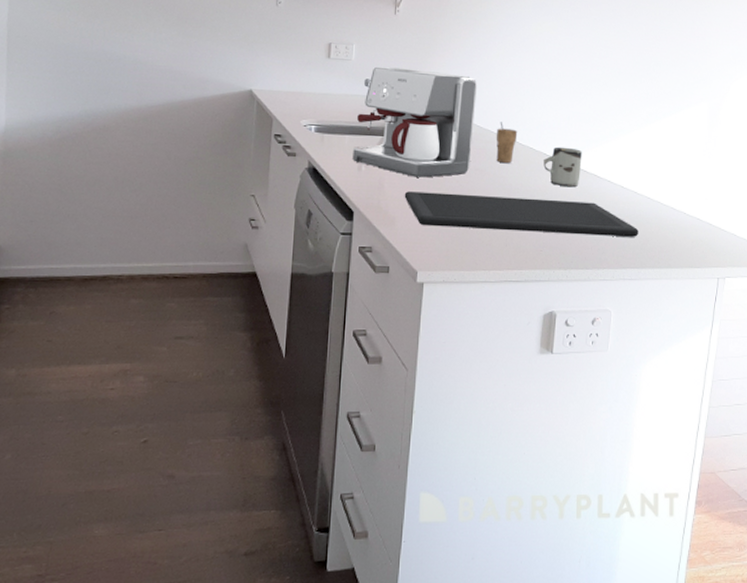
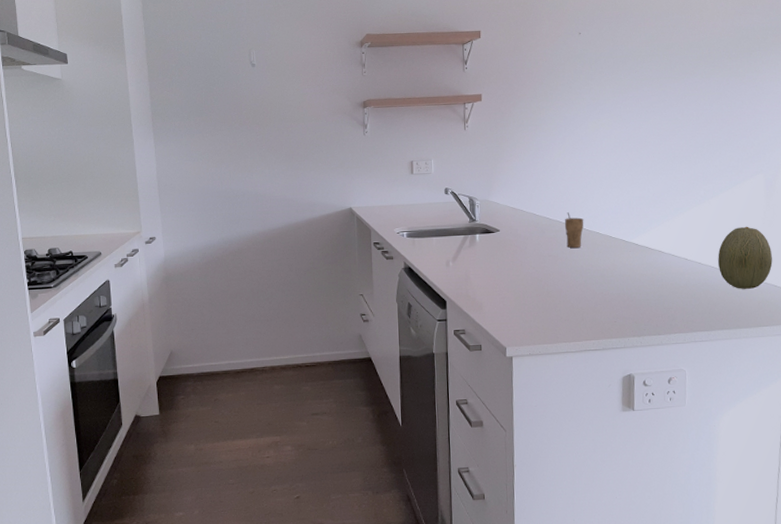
coffee maker: present [353,66,478,178] -> none [440,175,544,268]
cutting board: present [404,191,638,237] -> none [488,275,705,309]
cup: present [543,146,582,187] -> none [610,228,646,263]
fruit: none [655,156,709,225] -> present [718,226,773,289]

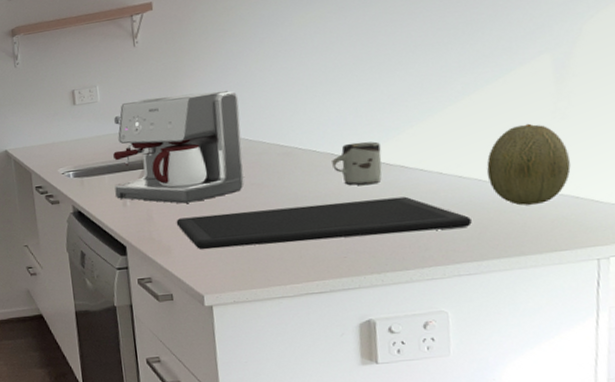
coffee maker: none [440,175,544,268] -> present [113,90,244,204]
cutting board: none [488,275,705,309] -> present [176,196,472,250]
cup: present [564,212,584,248] -> none [268,130,295,173]
cup: none [610,228,646,263] -> present [332,141,382,186]

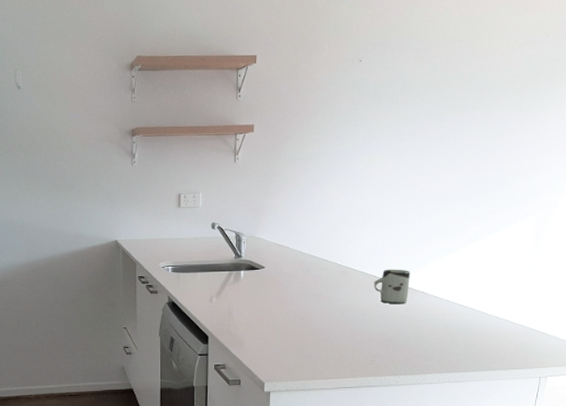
coffee maker: present [113,90,244,204] -> none [205,210,312,304]
cutting board: present [176,196,472,250] -> none [250,316,463,346]
fruit: present [486,123,571,206] -> none [480,269,534,332]

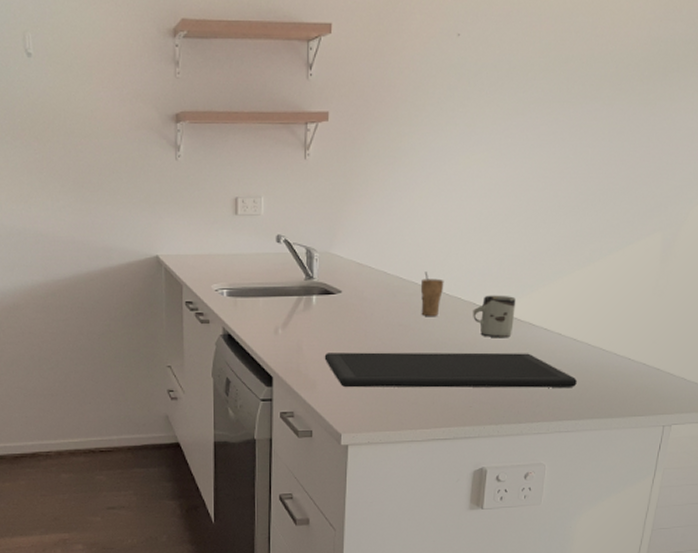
cutting board: none [250,316,463,346] -> present [324,352,577,388]
cup: none [330,251,350,287] -> present [420,272,444,316]

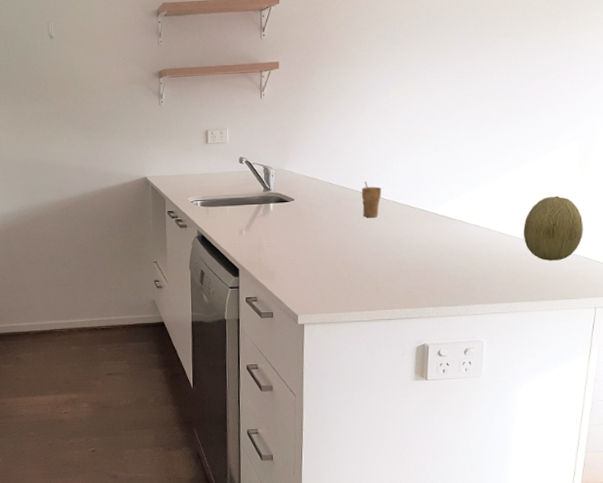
cutting board: present [324,352,577,388] -> none [281,246,508,277]
cup: present [473,295,516,337] -> none [408,198,447,233]
fruit: none [596,296,659,372] -> present [523,195,583,261]

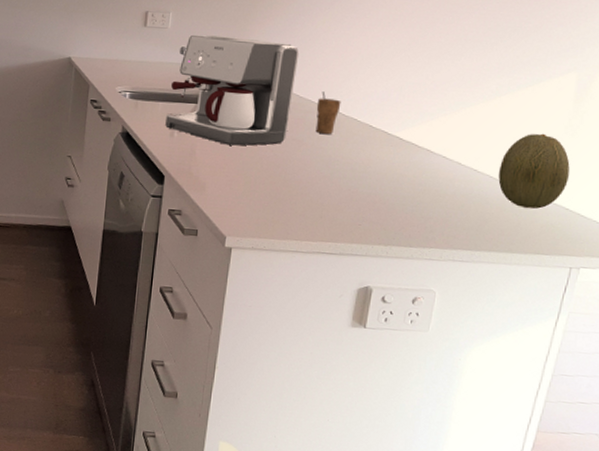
coffee maker: none [234,143,341,237] -> present [165,34,300,146]

